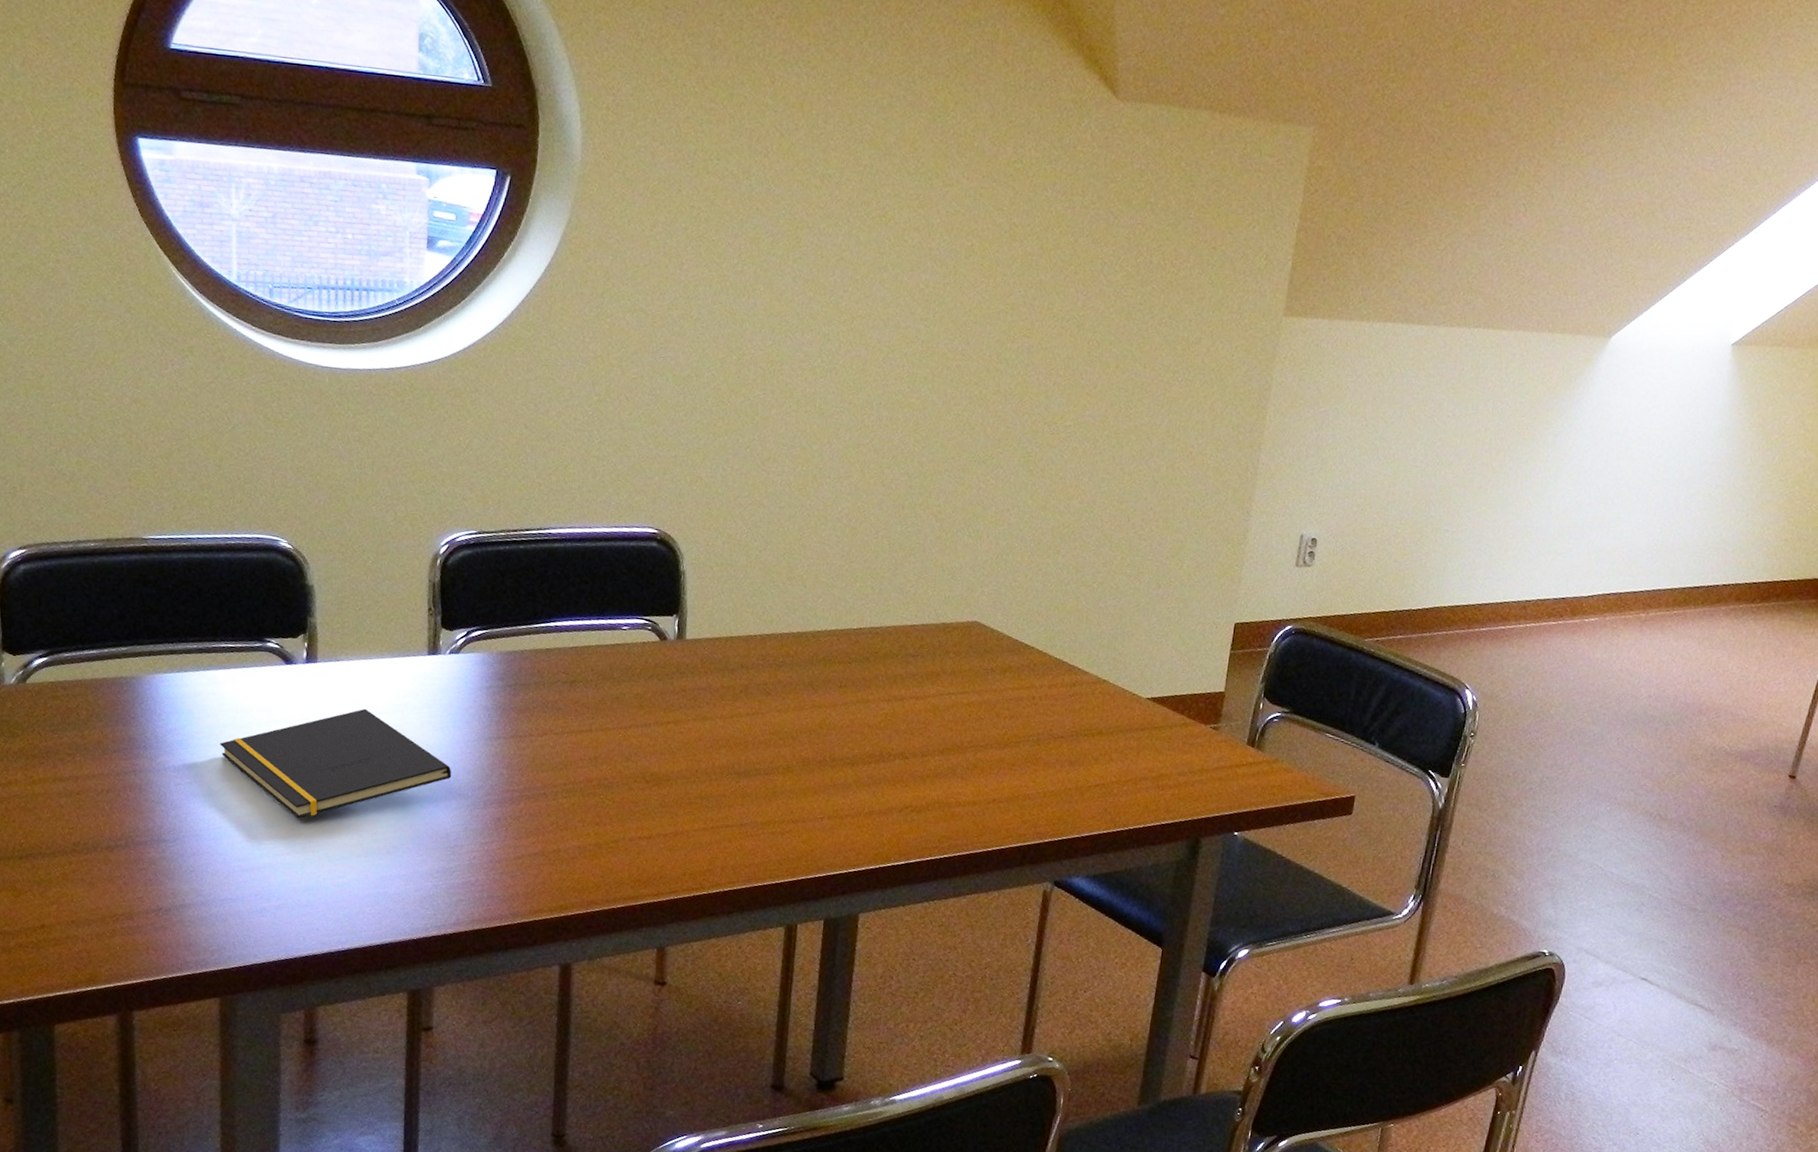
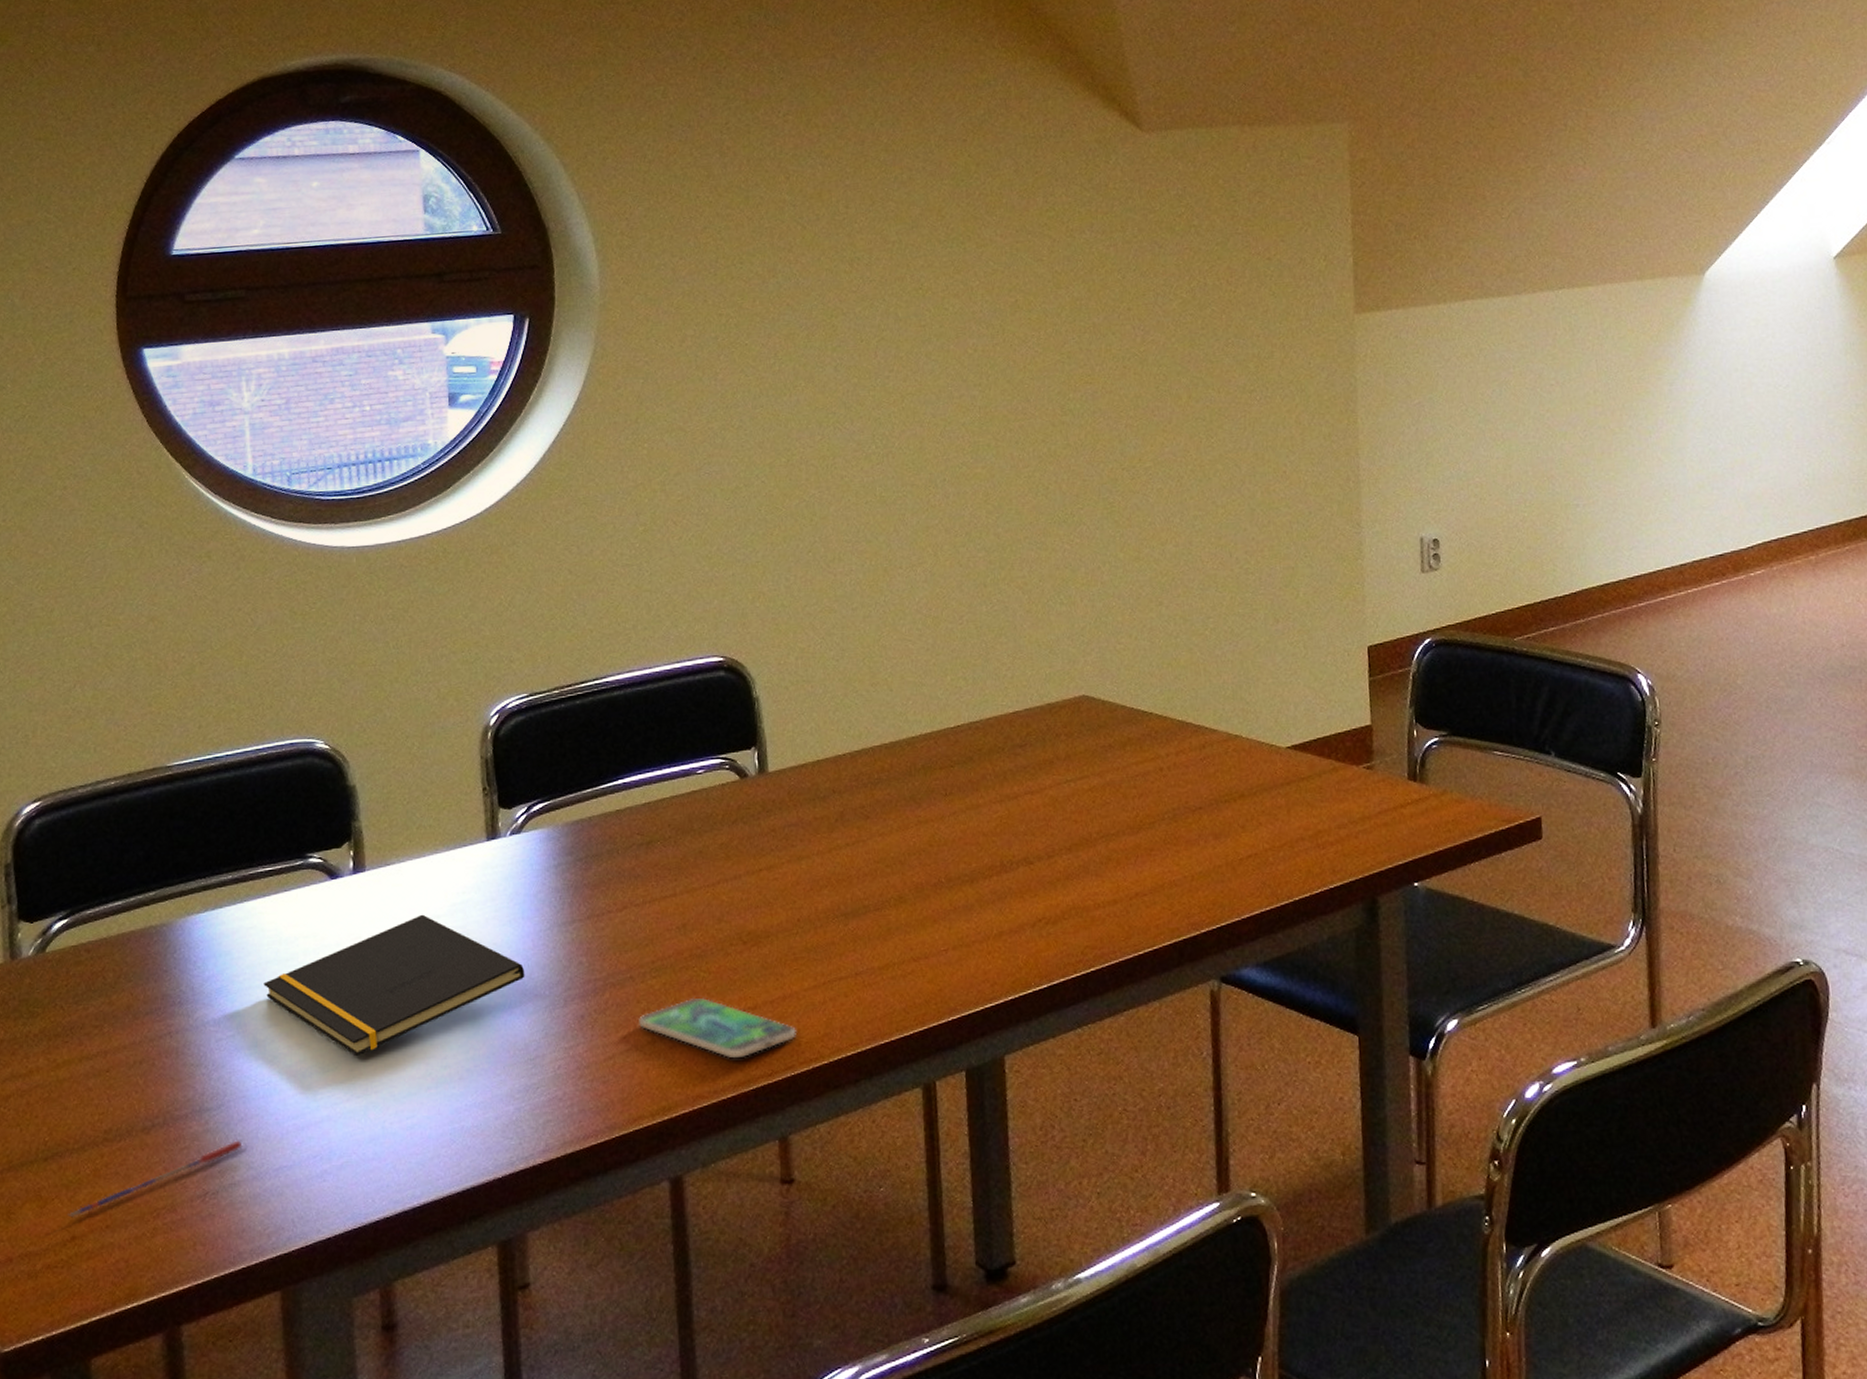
pen: none [39,870,194,910] -> present [68,1140,243,1218]
smartphone: none [546,820,683,877] -> present [638,997,796,1059]

